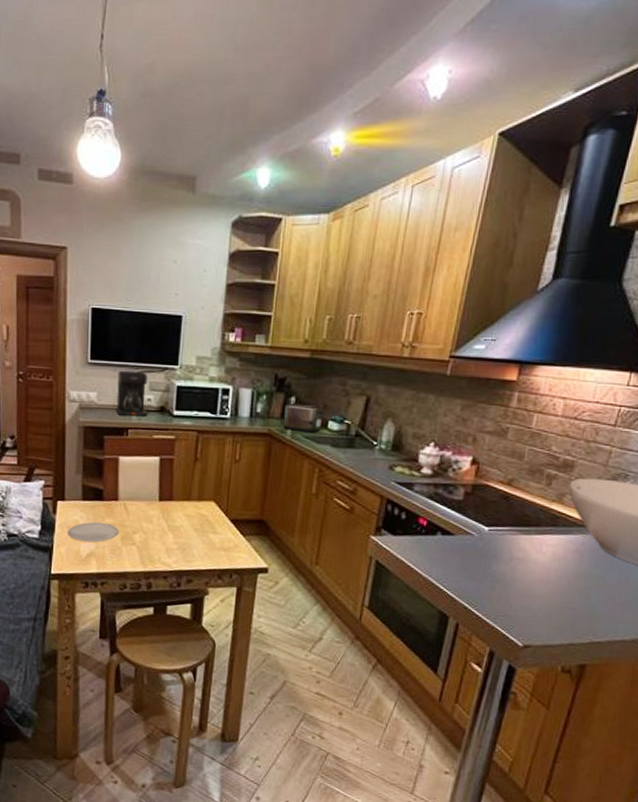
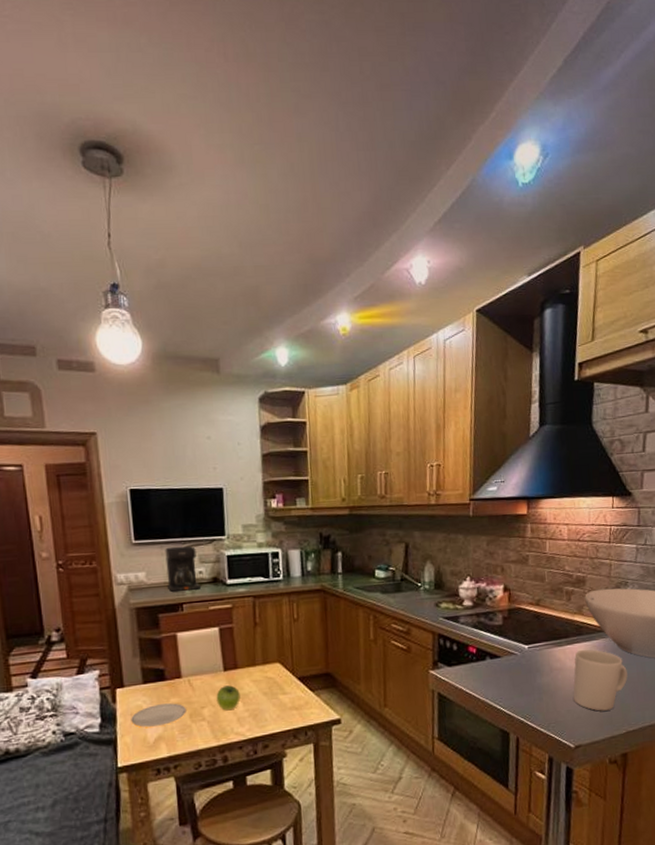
fruit: none [148,515,172,540] -> present [216,685,240,711]
toaster: present [283,403,324,433] -> none [333,557,370,584]
mug: none [532,543,606,615] -> present [573,649,628,711]

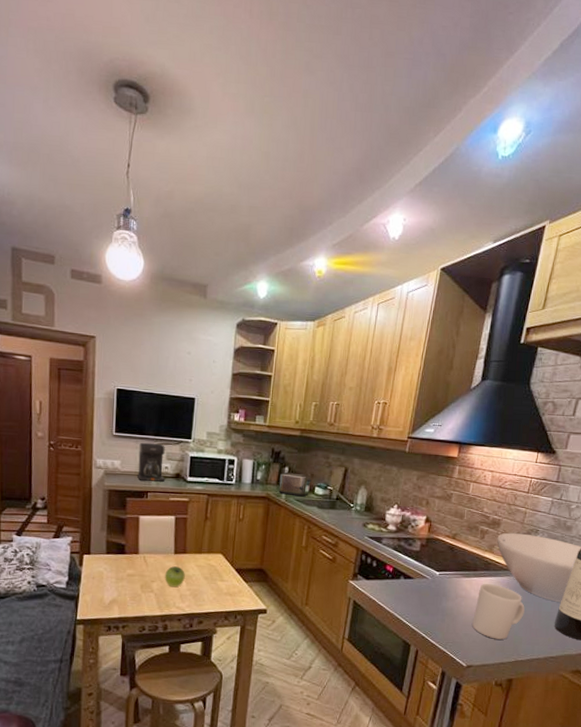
plate: present [131,703,186,728] -> none [92,573,139,592]
toaster: none [333,557,370,584] -> present [278,472,311,497]

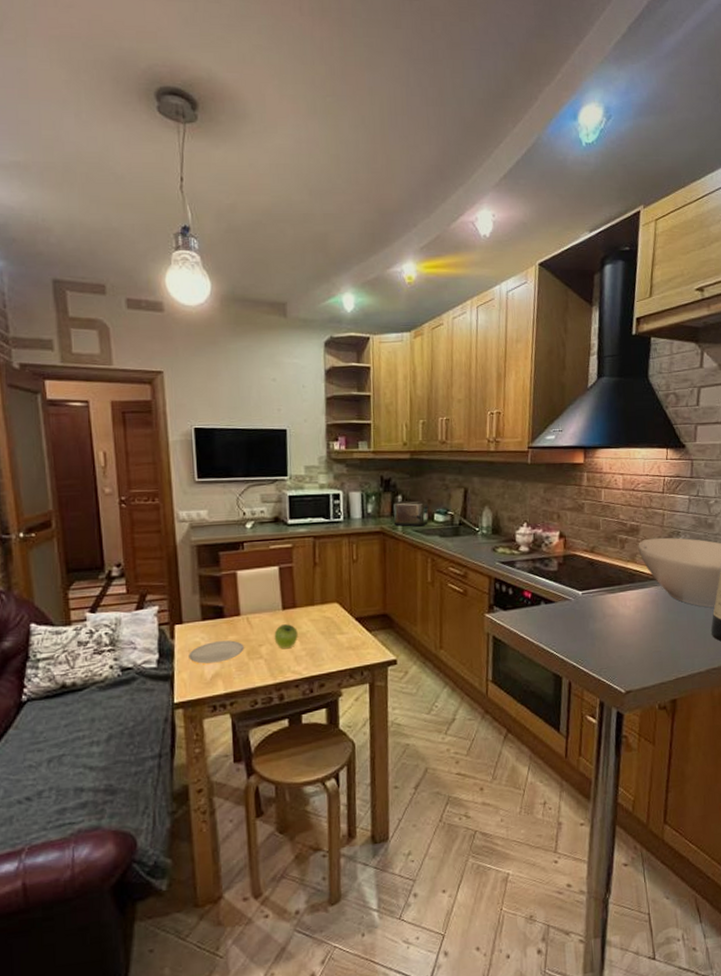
plate: none [92,573,139,592] -> present [188,640,244,665]
coffee maker: present [137,442,165,483] -> none [227,485,262,531]
mug: present [472,584,525,640] -> none [625,597,678,658]

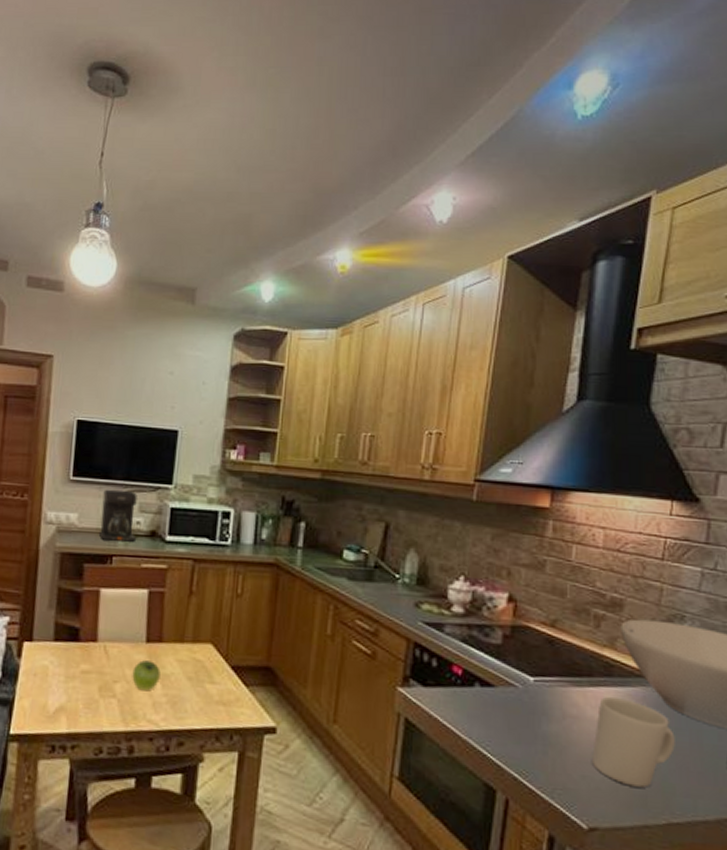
plate: present [188,640,244,665] -> none [33,668,96,696]
coffee maker: none [227,485,262,531] -> present [99,489,137,543]
toaster: present [393,500,429,527] -> none [291,529,338,564]
mug: none [625,597,678,658] -> present [592,697,675,788]

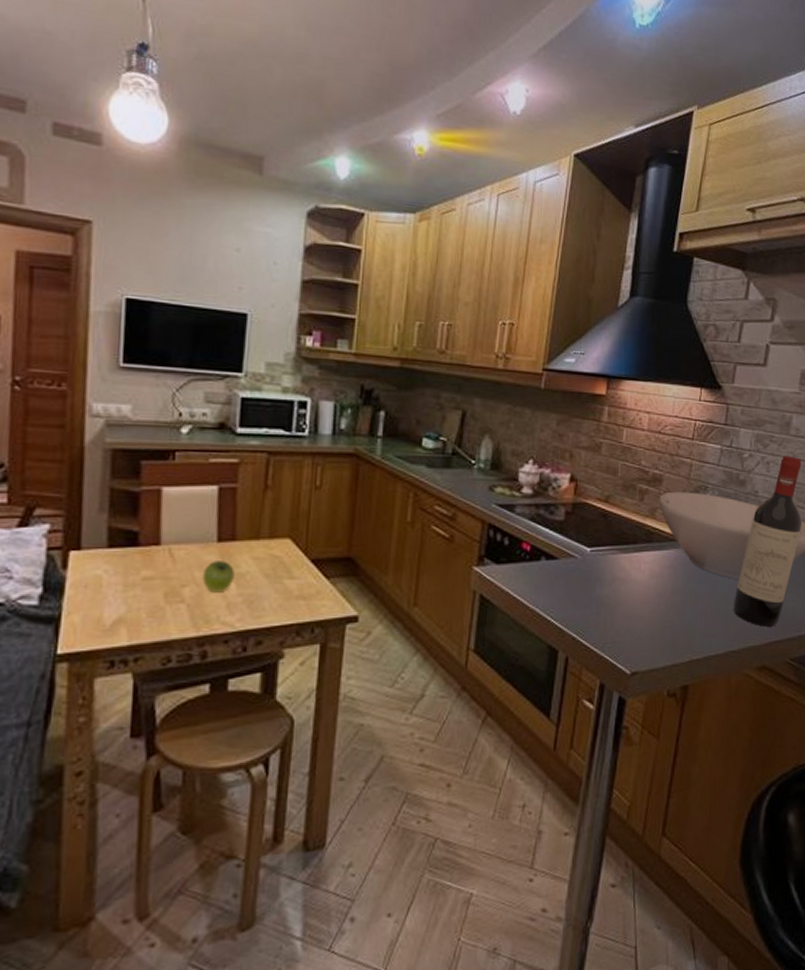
coffee maker: present [99,489,137,543] -> none [159,377,202,437]
mug: present [592,697,675,788] -> none [635,560,697,634]

